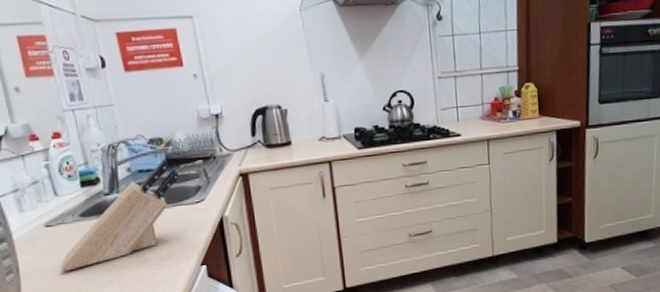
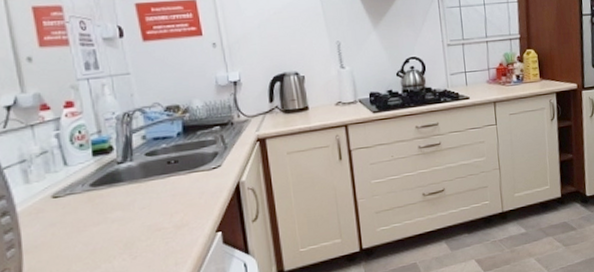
knife block: present [61,157,179,271] -> none [67,124,196,244]

